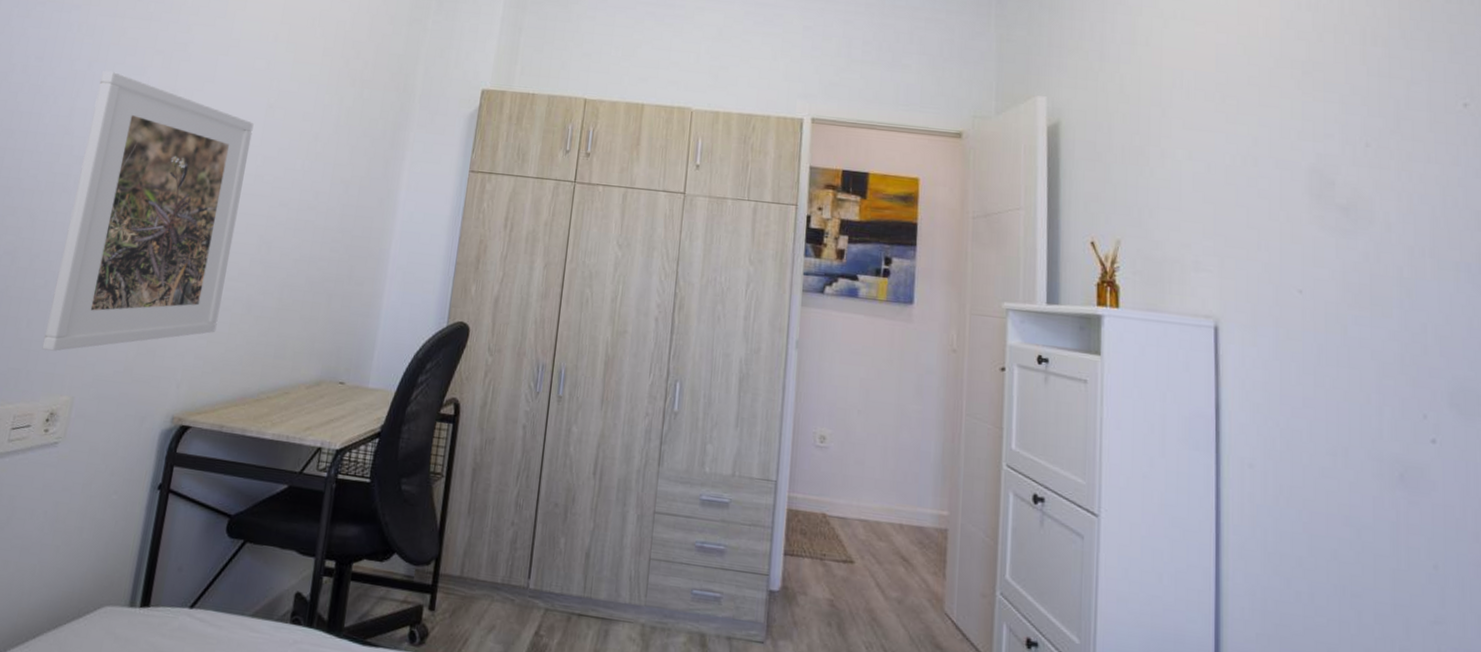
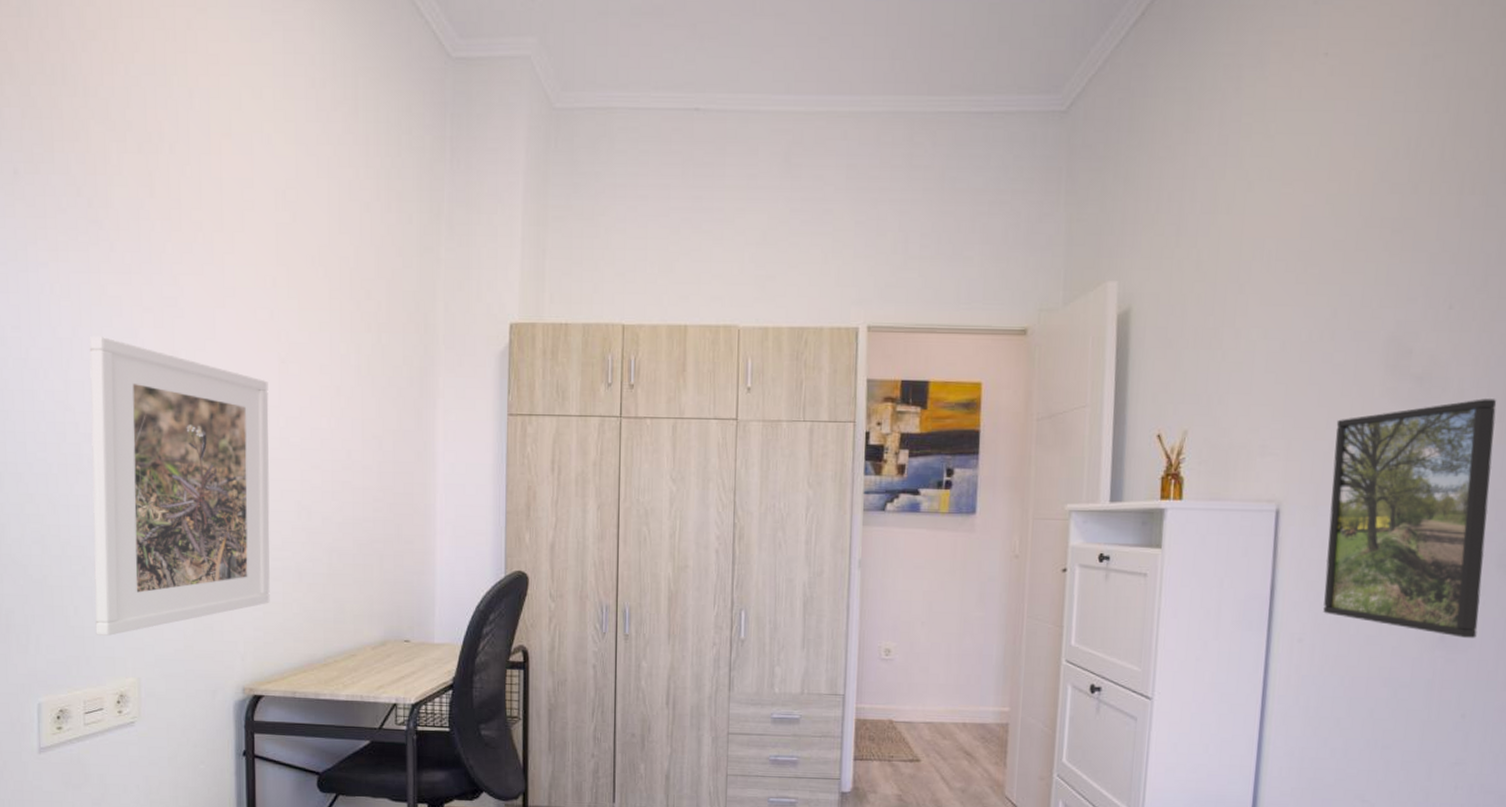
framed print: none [1267,233,1438,481] -> present [1323,399,1497,638]

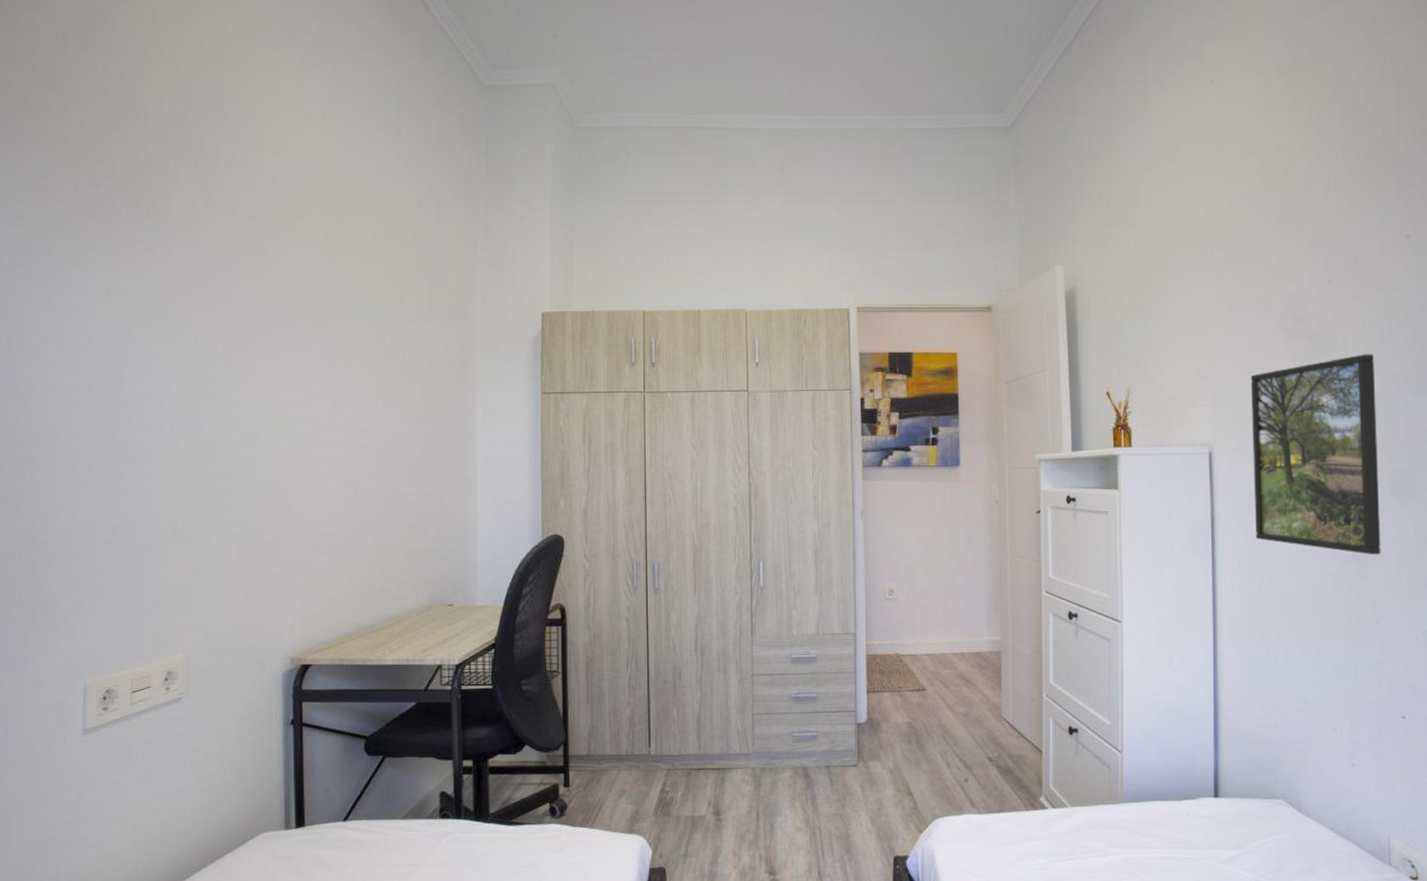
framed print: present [89,337,270,636] -> none [144,334,318,615]

